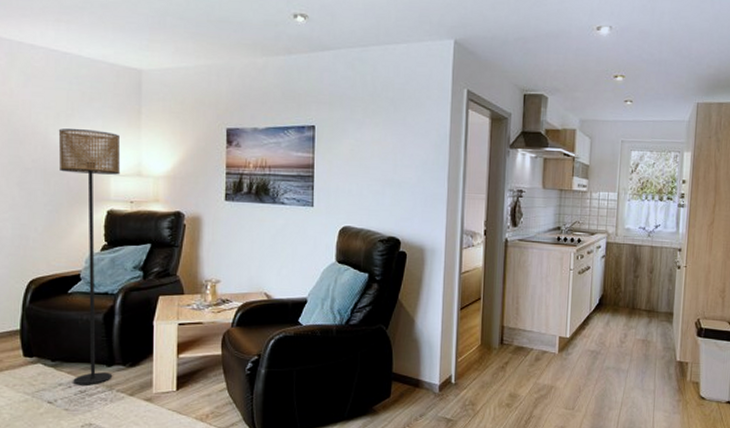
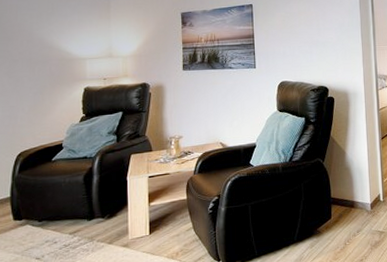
floor lamp: present [58,128,121,385] -> none [41,24,95,240]

